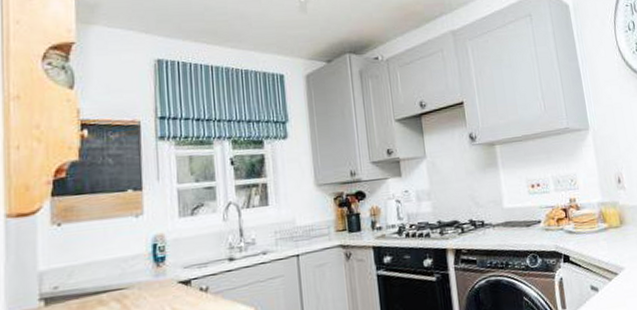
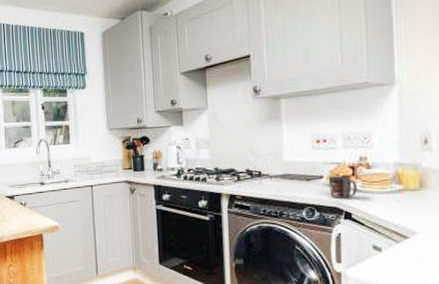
mug: none [545,218,572,243] -> present [328,176,358,198]

